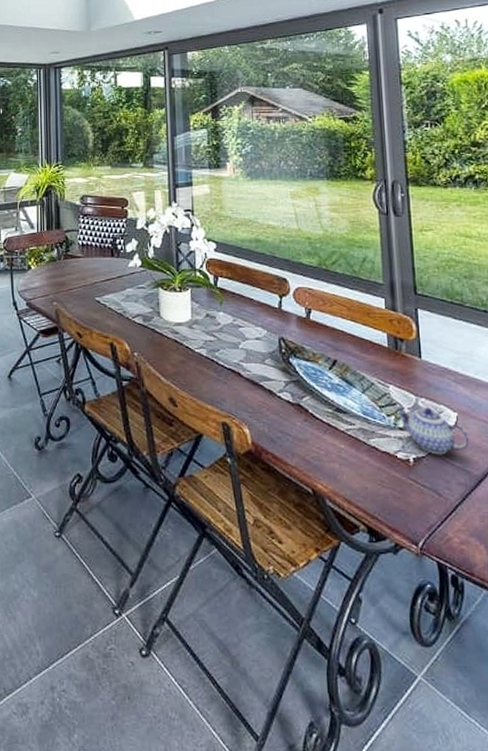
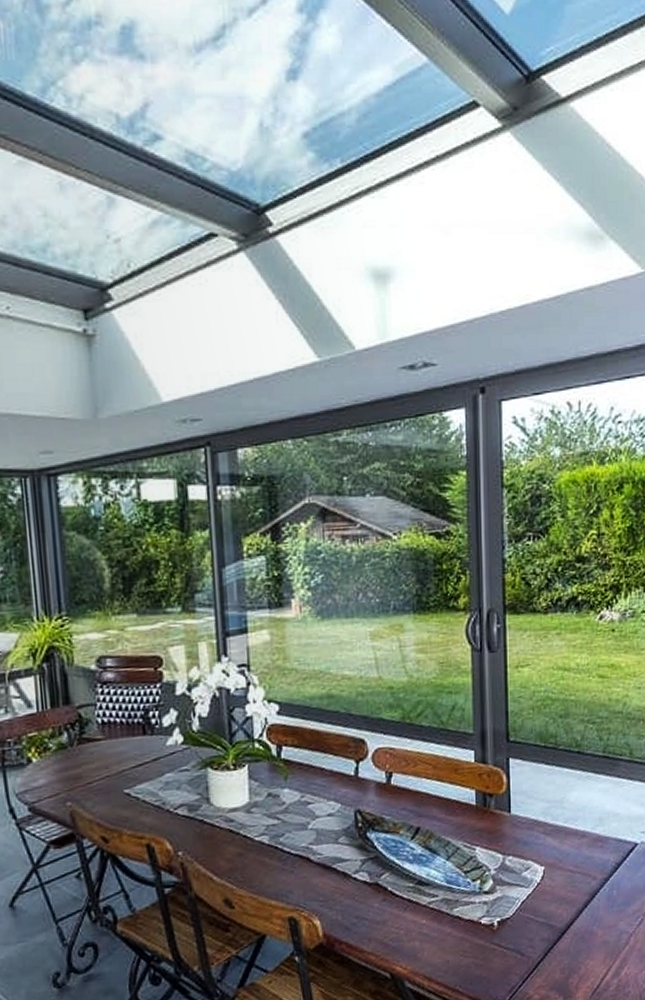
teapot: present [394,405,469,455] -> none [480,864,554,914]

